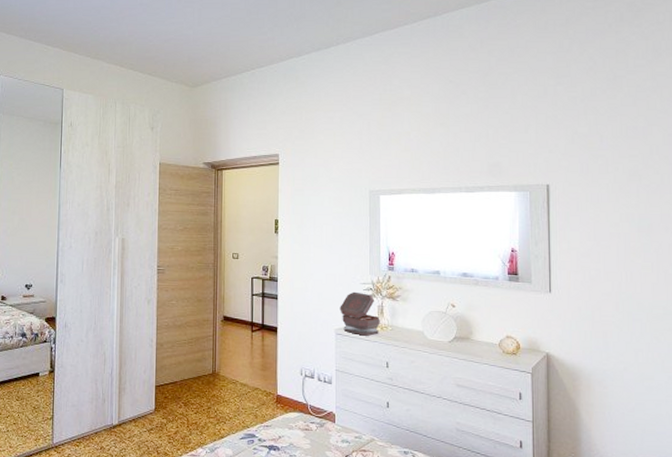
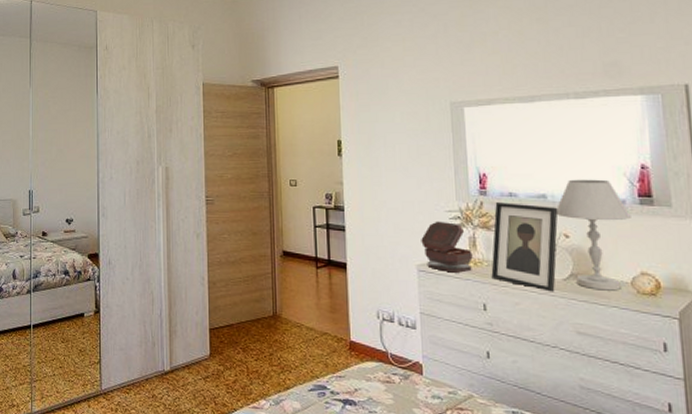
picture frame: none [394,277,448,352] -> present [491,202,558,292]
table lamp: none [447,259,502,351] -> present [556,179,631,291]

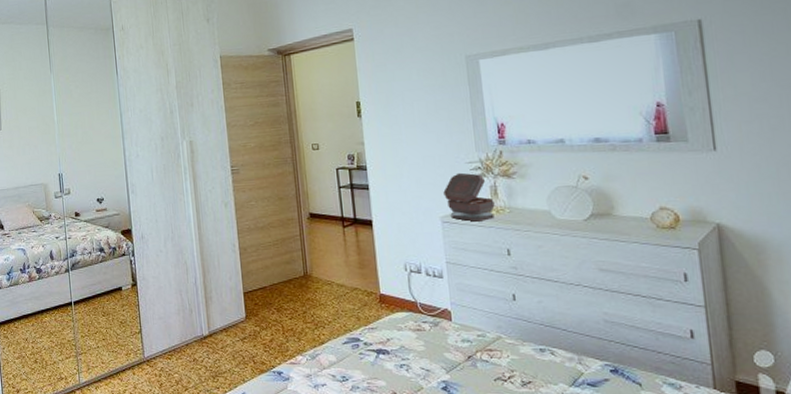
picture frame: present [491,202,558,292] -> none [513,149,577,233]
table lamp: present [556,179,631,291] -> none [575,120,648,228]

